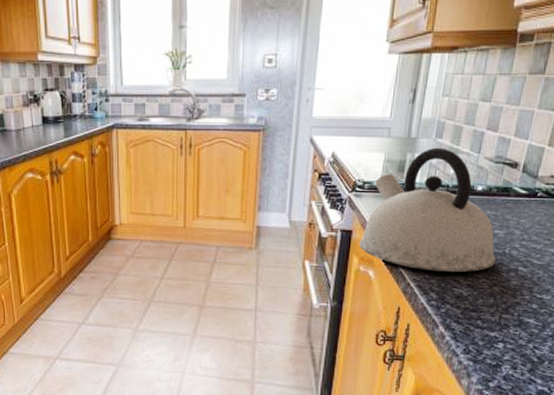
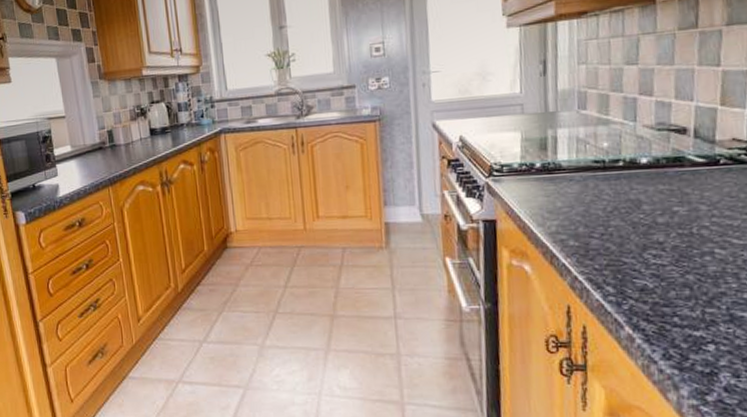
kettle: present [359,147,497,272] -> none [507,119,684,261]

